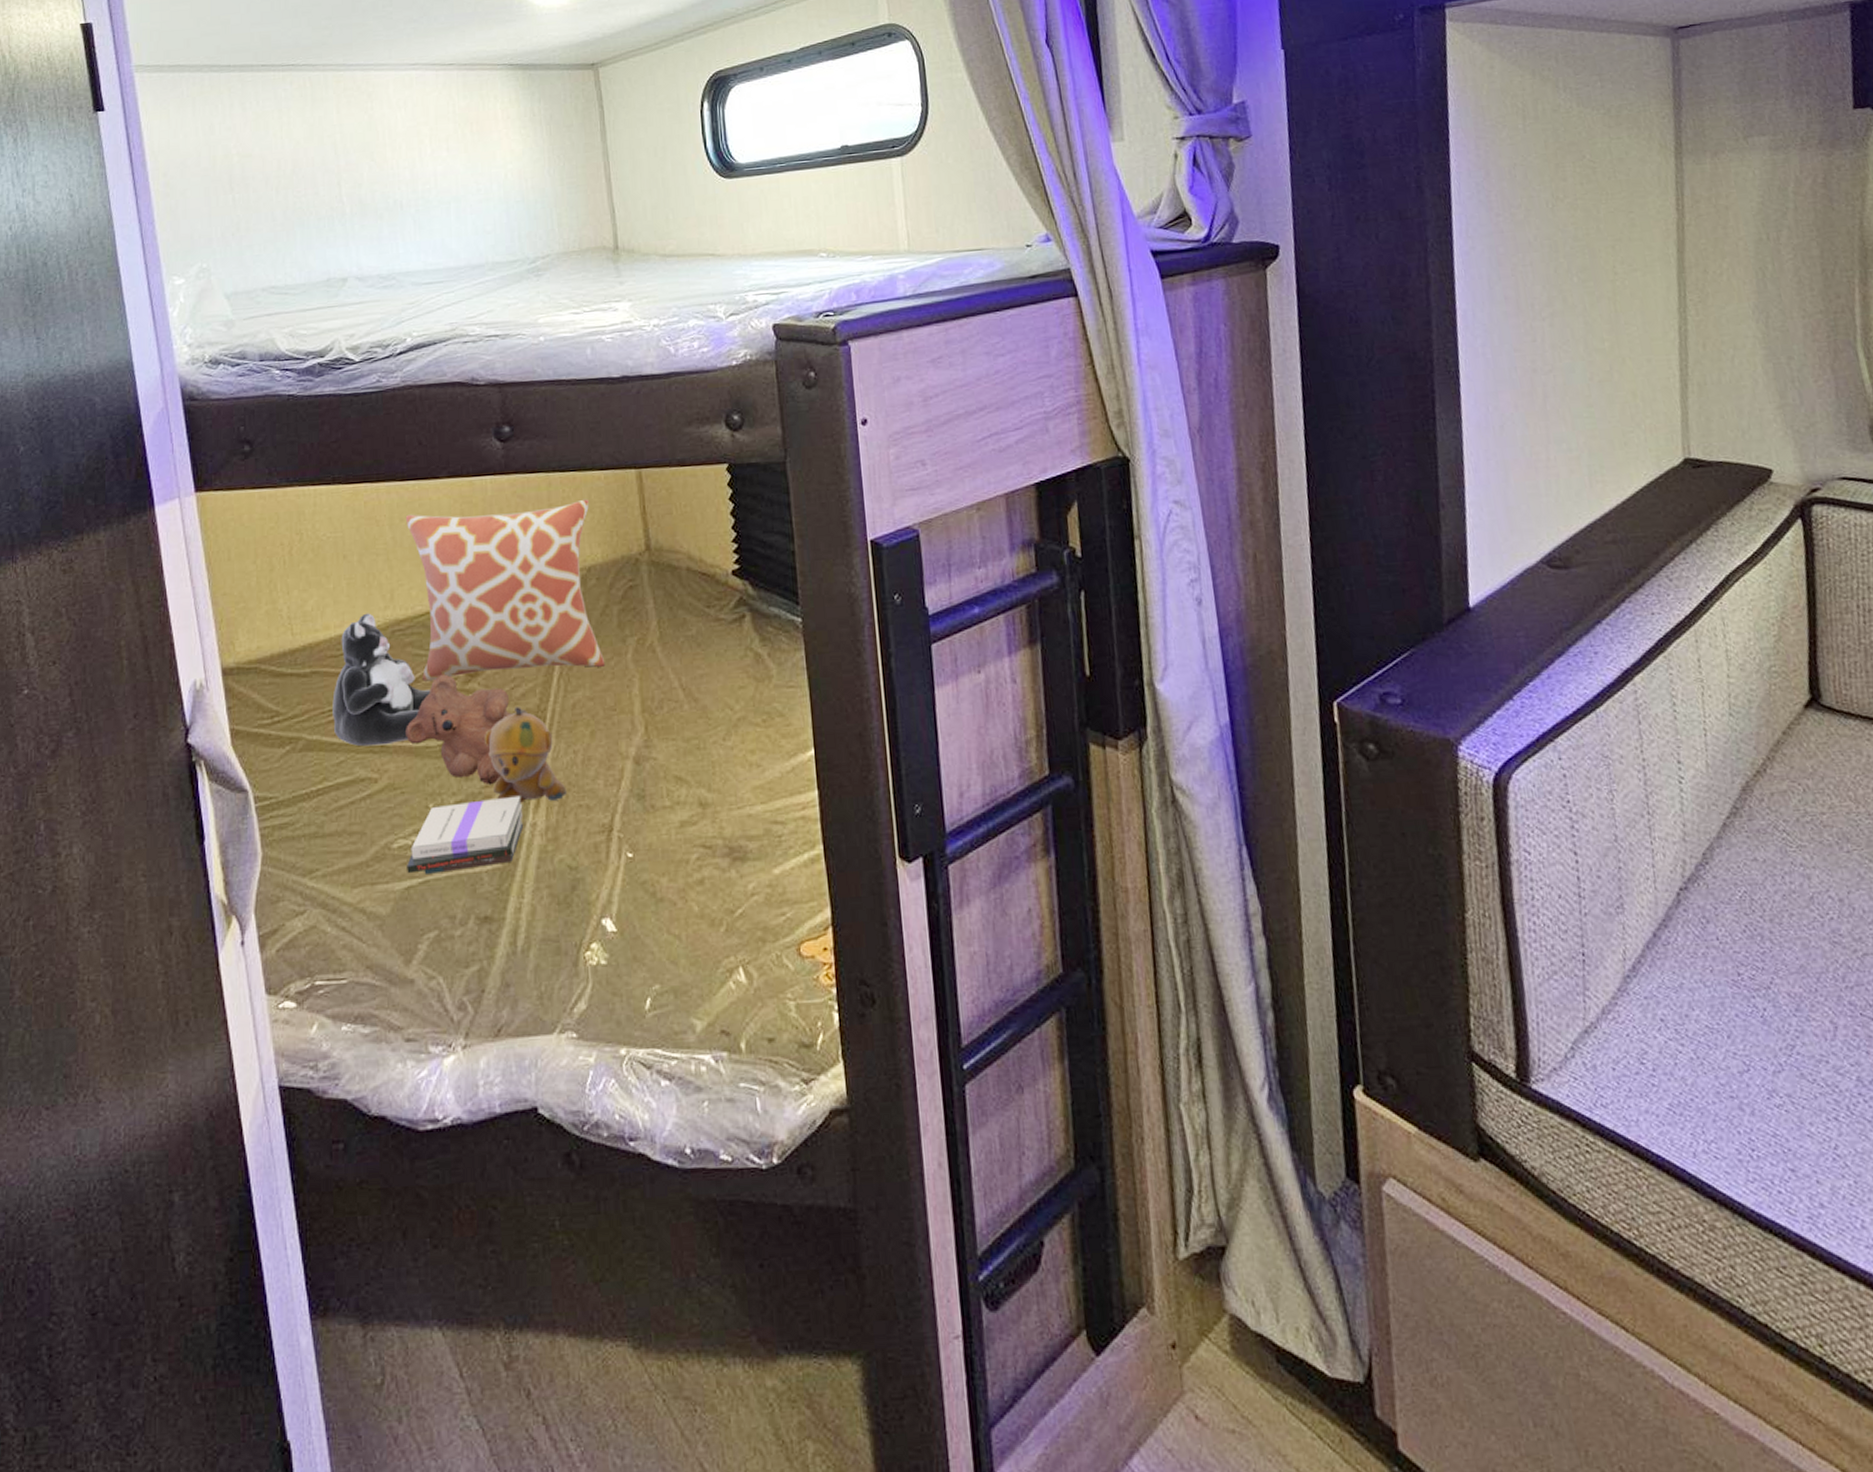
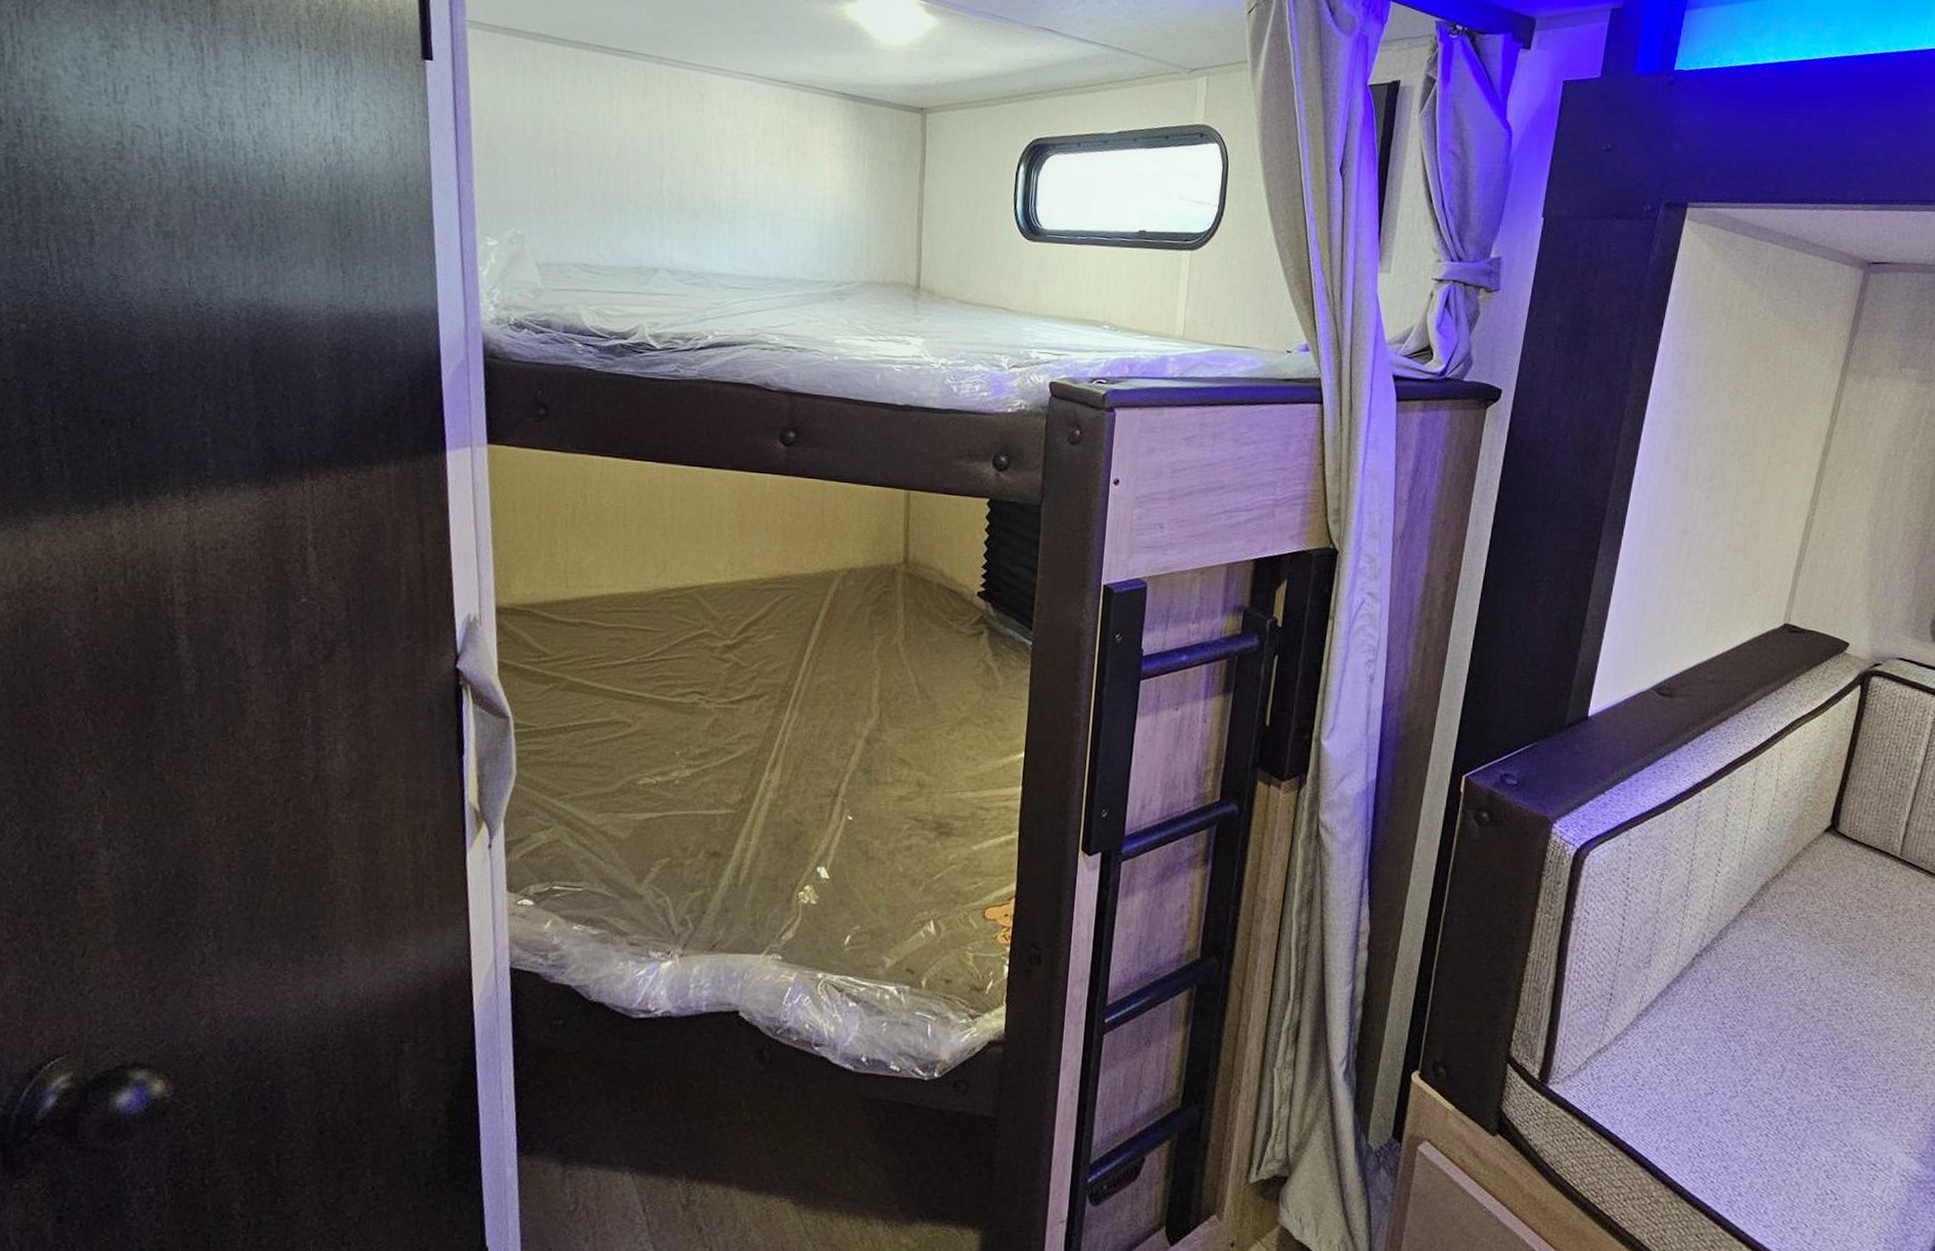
plush toy: present [332,613,431,747] -> none [596,578,691,696]
pillow: present [405,499,606,681] -> none [684,497,858,657]
teddy bear: present [406,674,512,785] -> none [662,642,762,743]
books: present [407,795,524,874] -> none [648,754,761,811]
stuffed bear: present [485,707,567,804] -> none [734,680,802,764]

